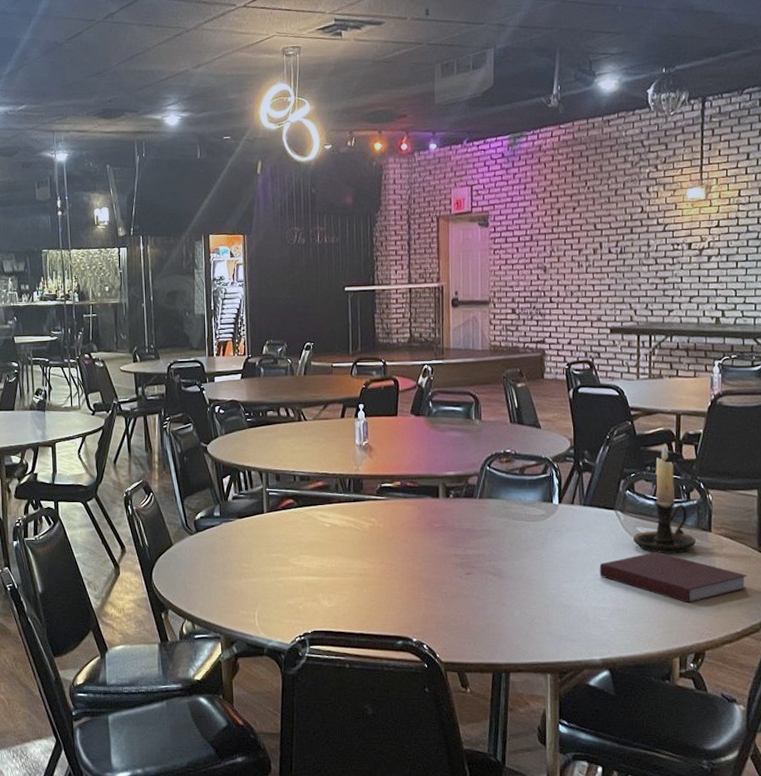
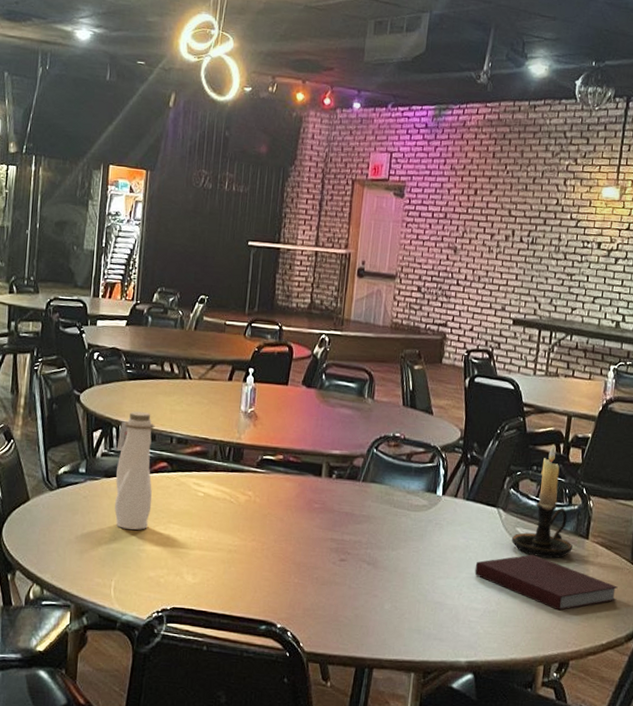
water bottle: none [245,455,284,563] -> present [114,411,155,530]

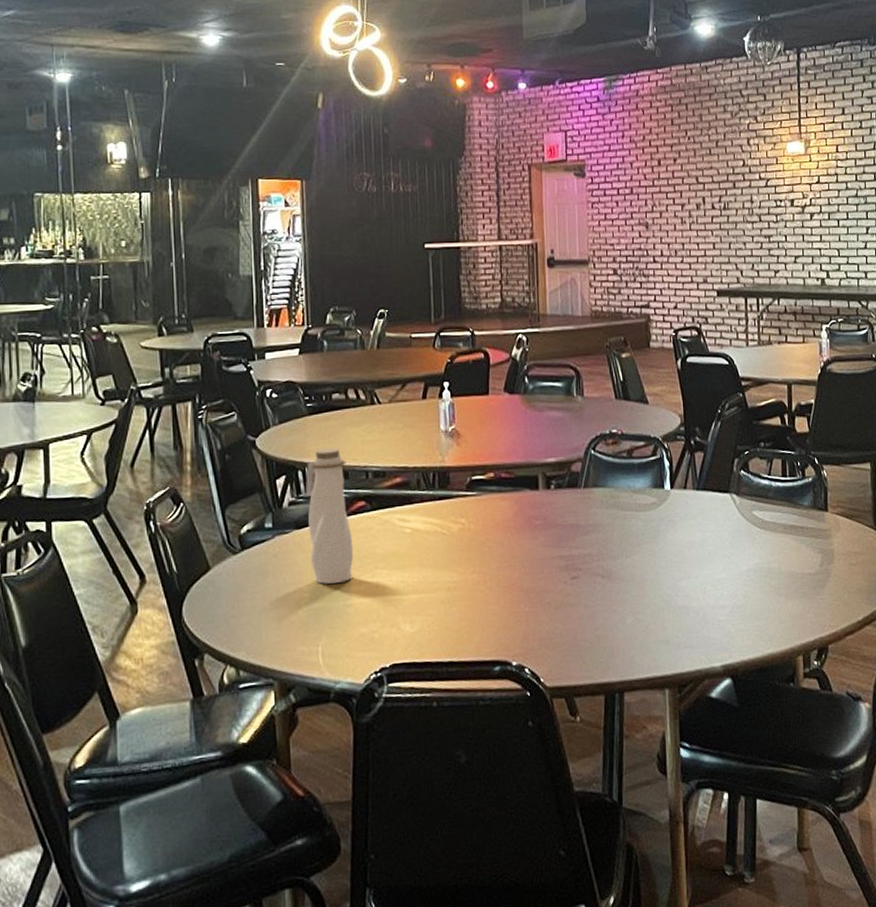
notebook: present [474,554,618,611] -> none [716,537,866,593]
candle holder: present [512,444,573,559] -> none [750,416,813,539]

